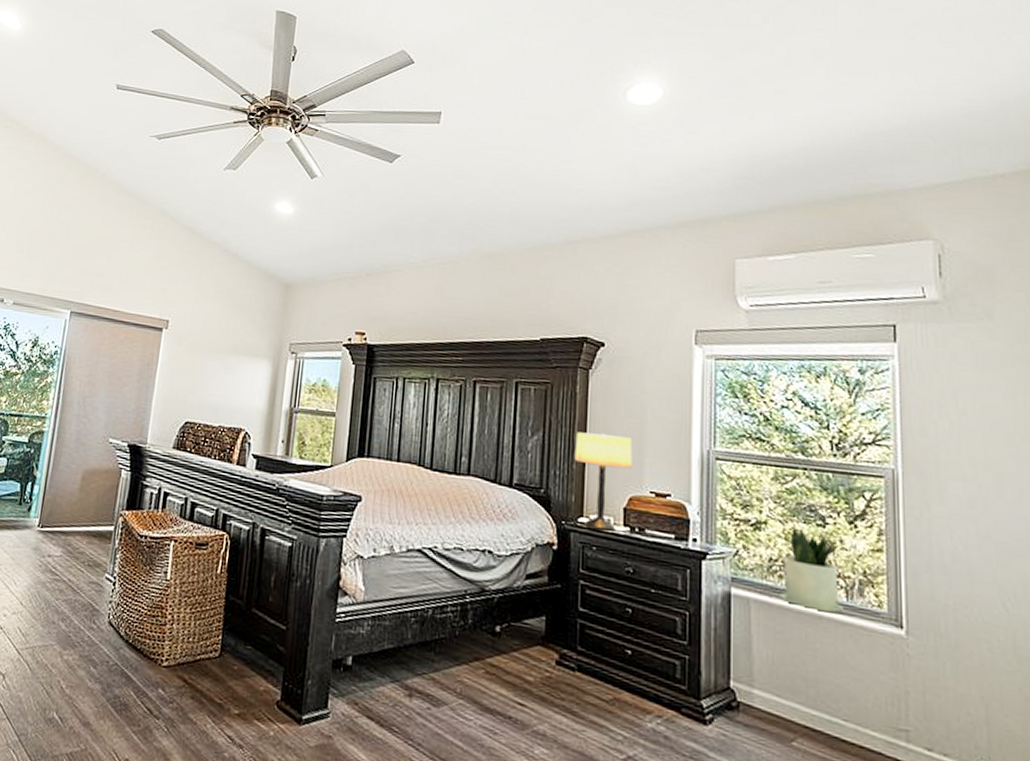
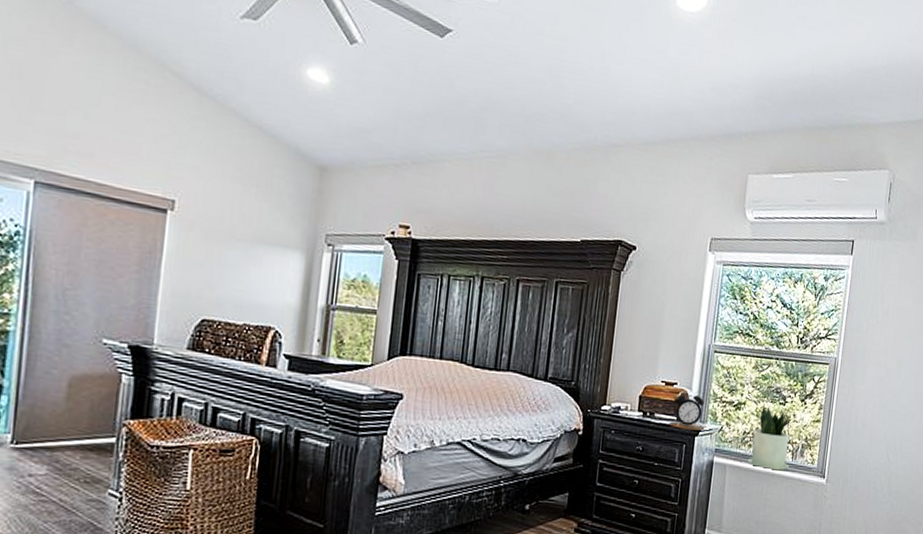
table lamp: present [574,432,633,531] -> none [602,329,651,416]
alarm clock: none [666,503,712,554] -> present [669,390,704,431]

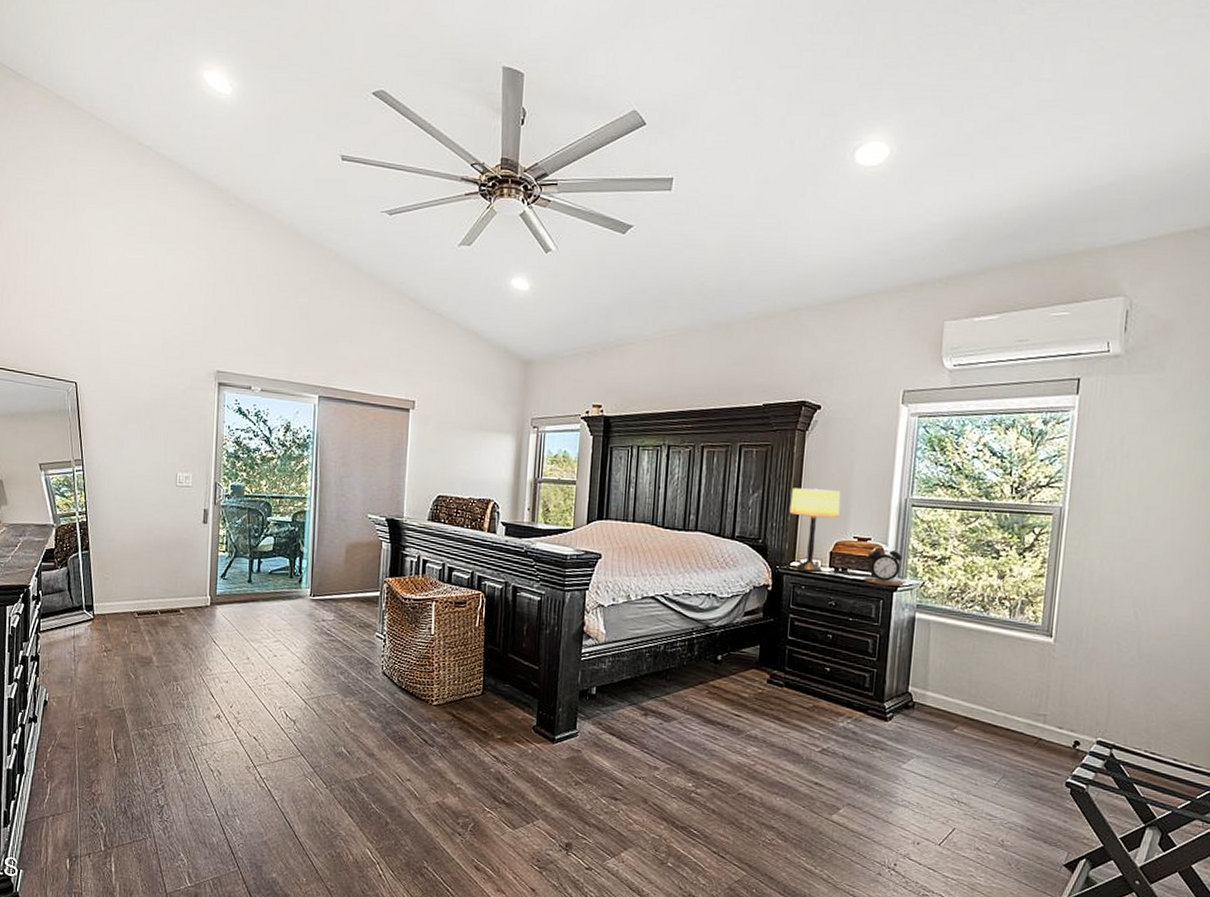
table lamp: none [602,329,651,416] -> present [789,488,841,572]
planter: present [747,407,791,471] -> none [955,561,1007,629]

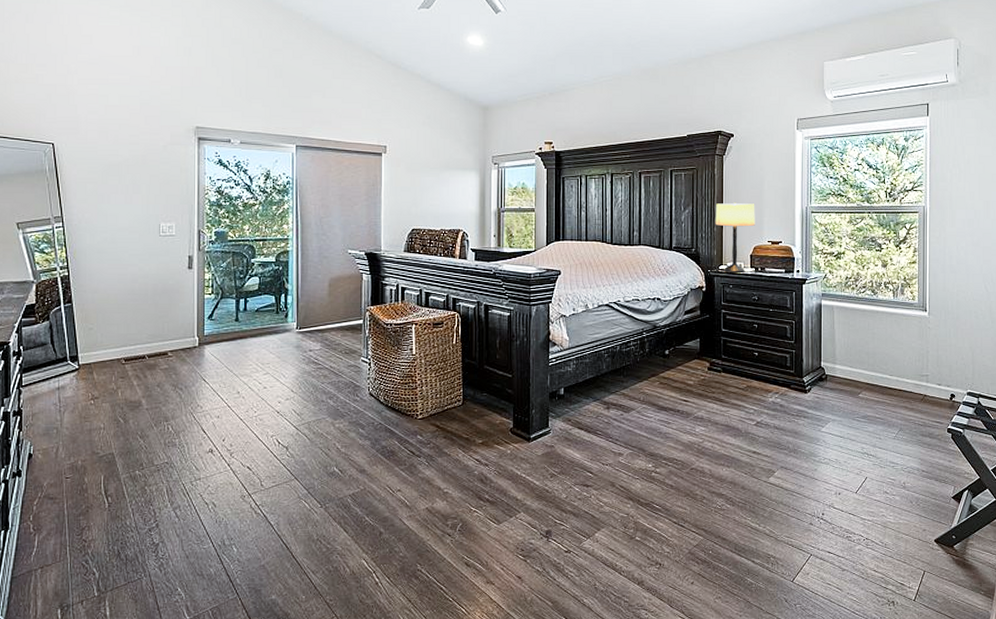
alarm clock: present [864,546,903,586] -> none [779,247,810,279]

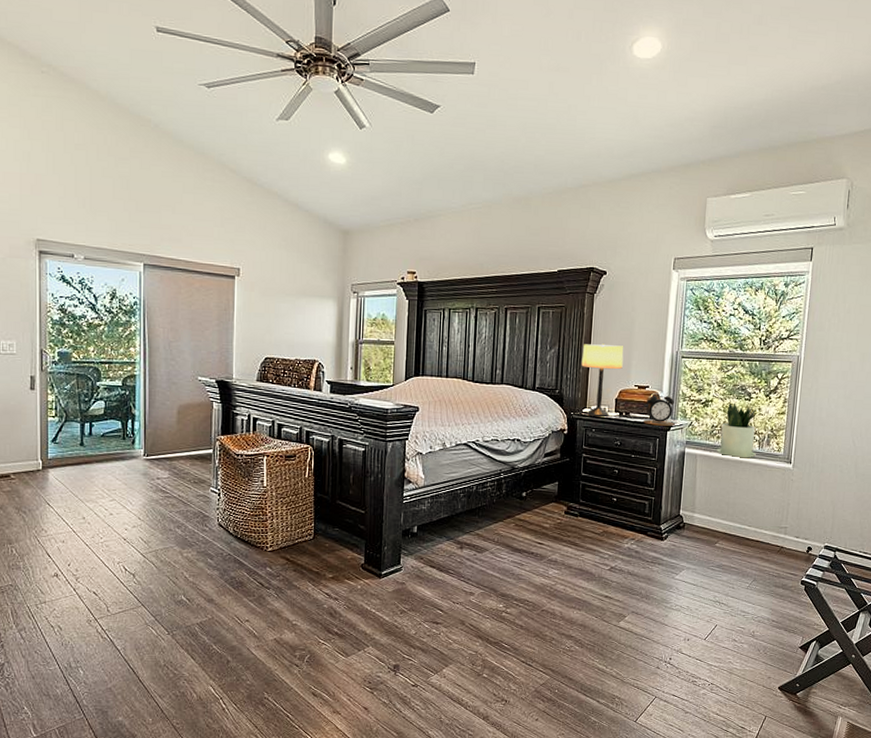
alarm clock: none [779,247,810,279] -> present [643,392,675,426]
planter: none [852,254,892,308] -> present [716,403,757,459]

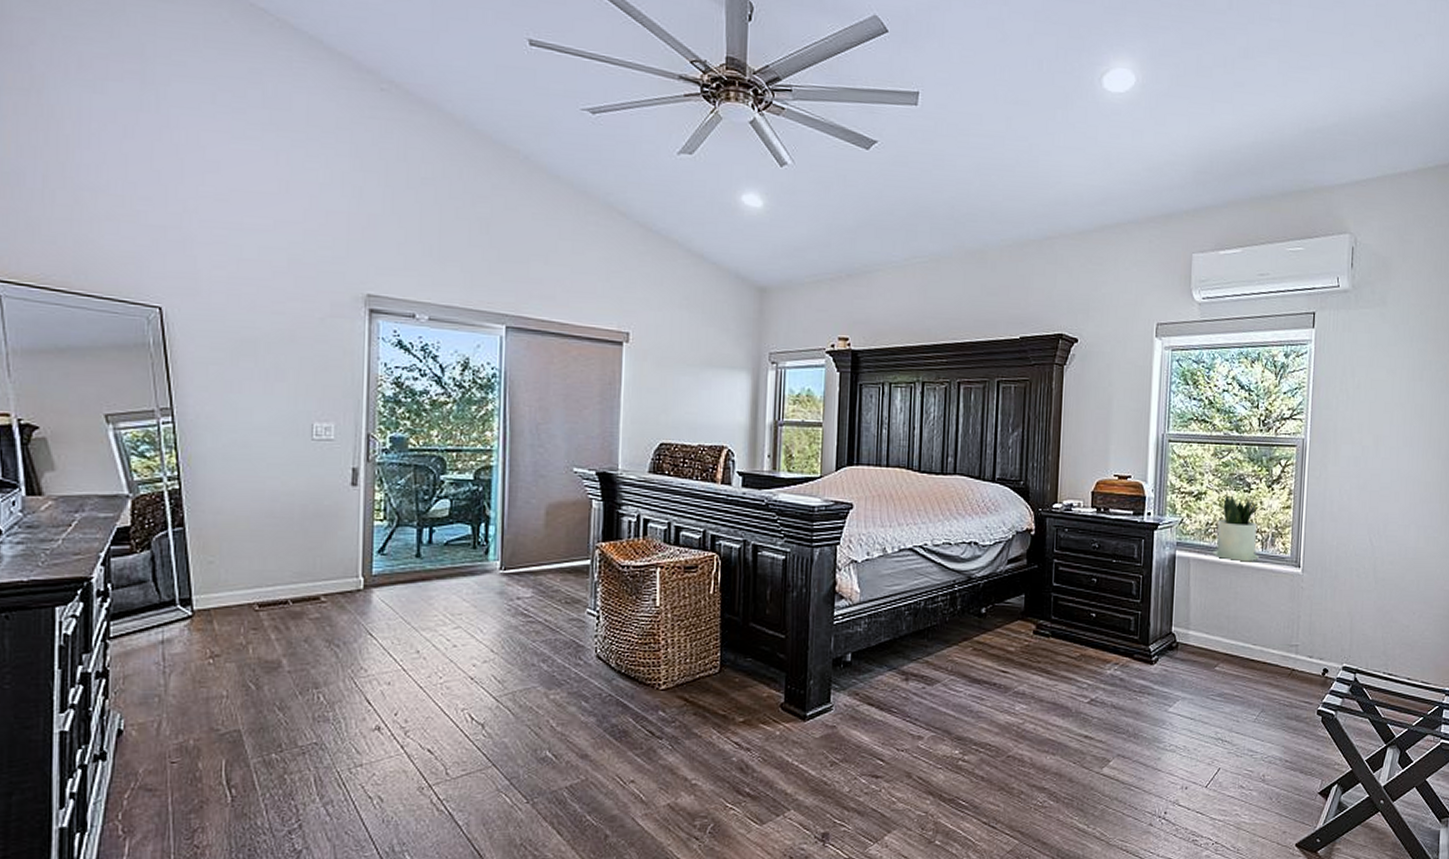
table lamp: present [581,343,624,416] -> none [1050,425,1100,513]
alarm clock: present [643,392,675,426] -> none [1126,483,1163,524]

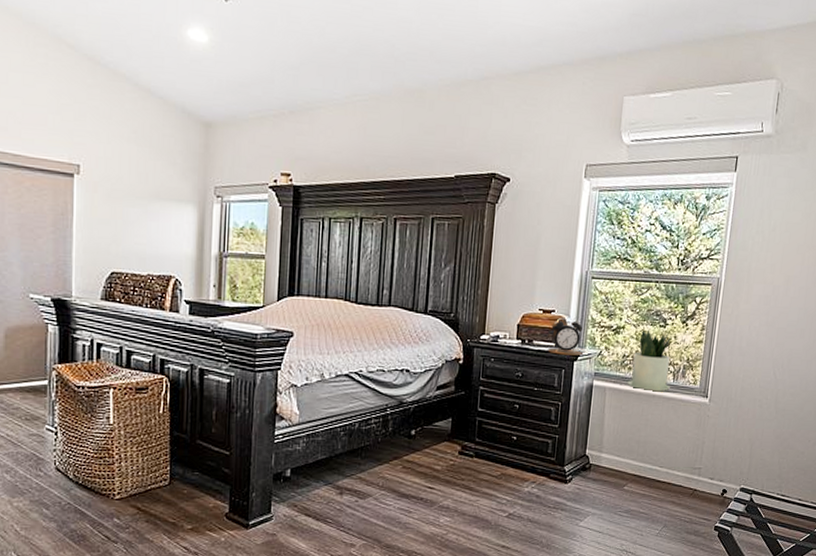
alarm clock: none [1126,483,1163,524] -> present [548,317,583,356]

